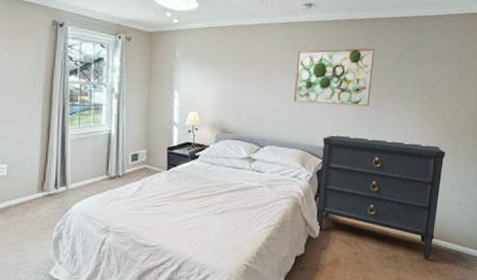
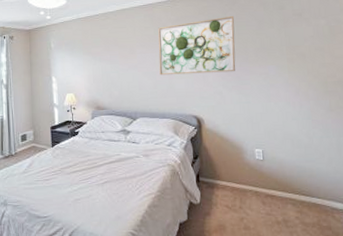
dresser: present [316,135,446,260] -> none [193,102,328,223]

